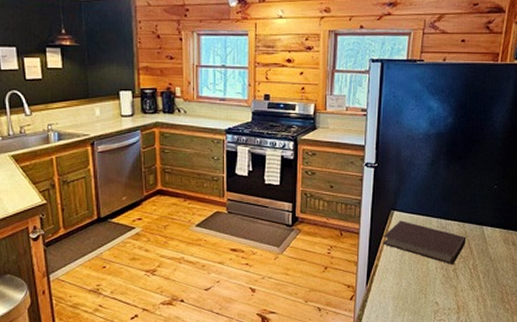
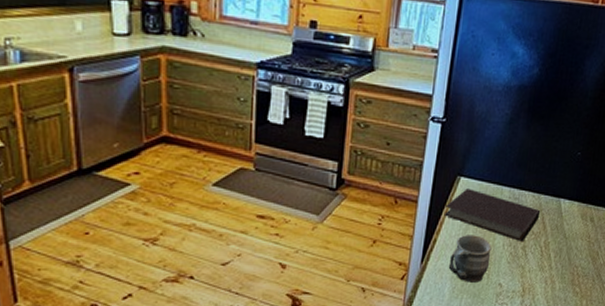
mug: none [390,260,426,302] -> present [448,235,492,282]

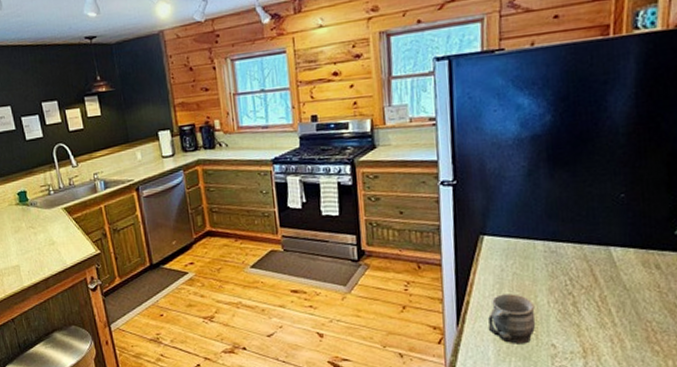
notebook: present [444,188,541,241] -> none [471,246,587,297]

